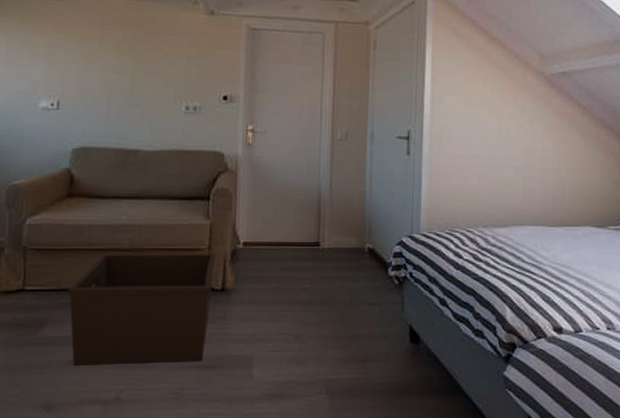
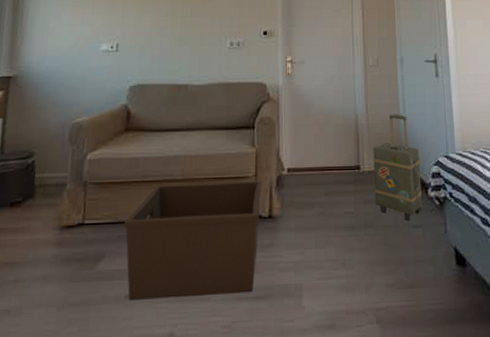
suitcase: none [333,191,383,298] -> present [373,114,422,220]

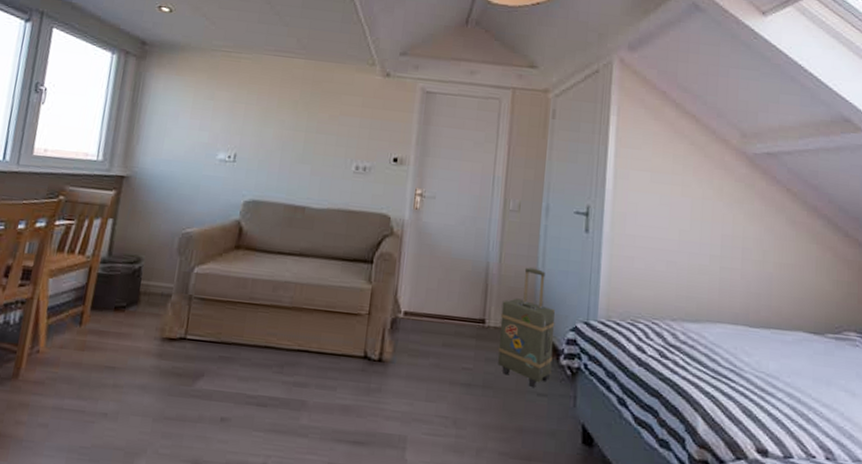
hamper: present [123,180,262,300] -> none [224,310,376,435]

